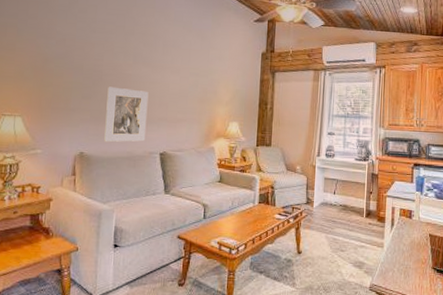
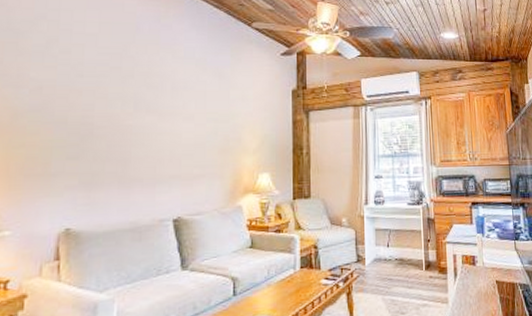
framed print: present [104,86,149,143] -> none [98,142,156,213]

